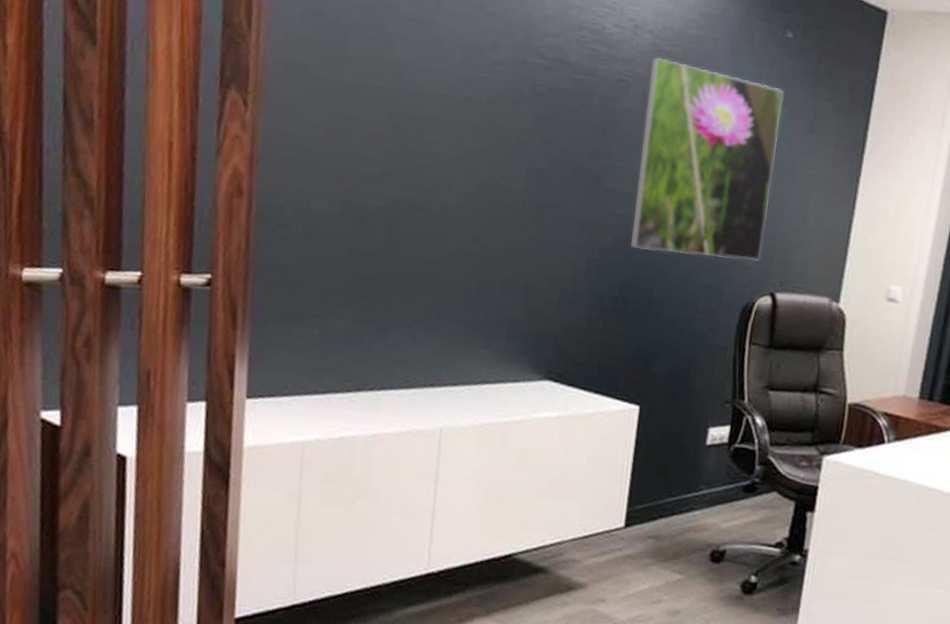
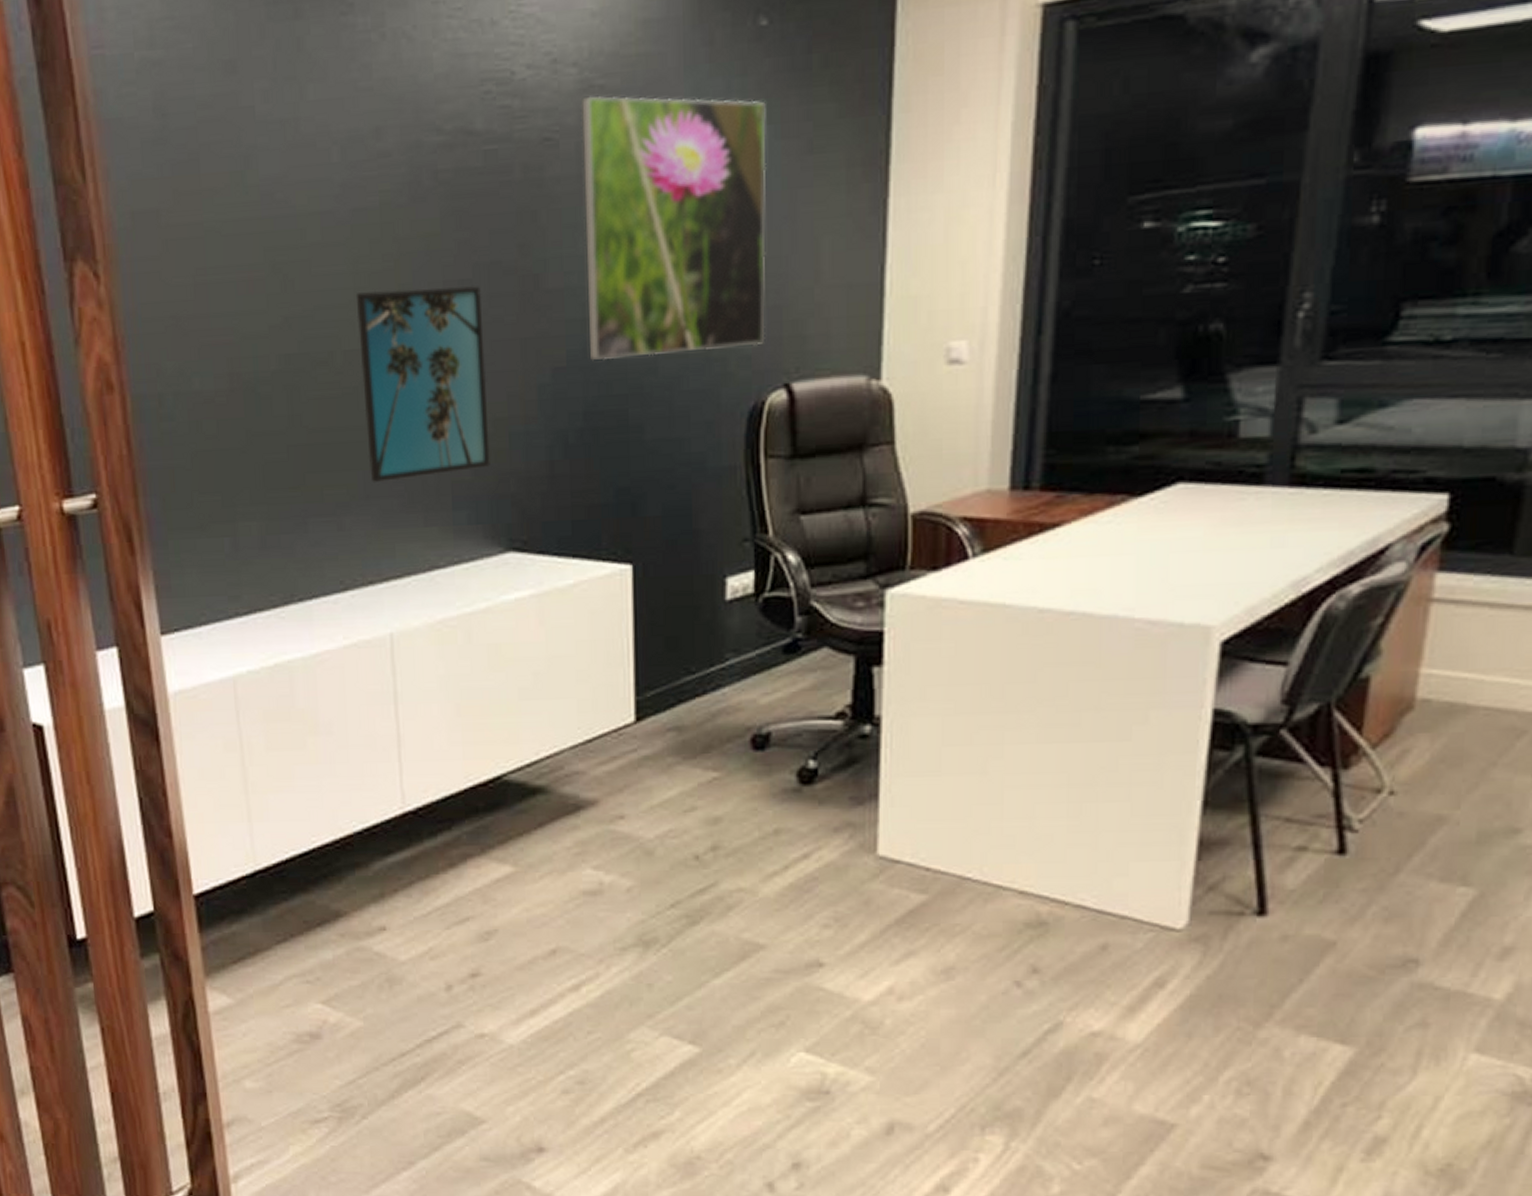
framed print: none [445,161,556,312] -> present [355,284,490,484]

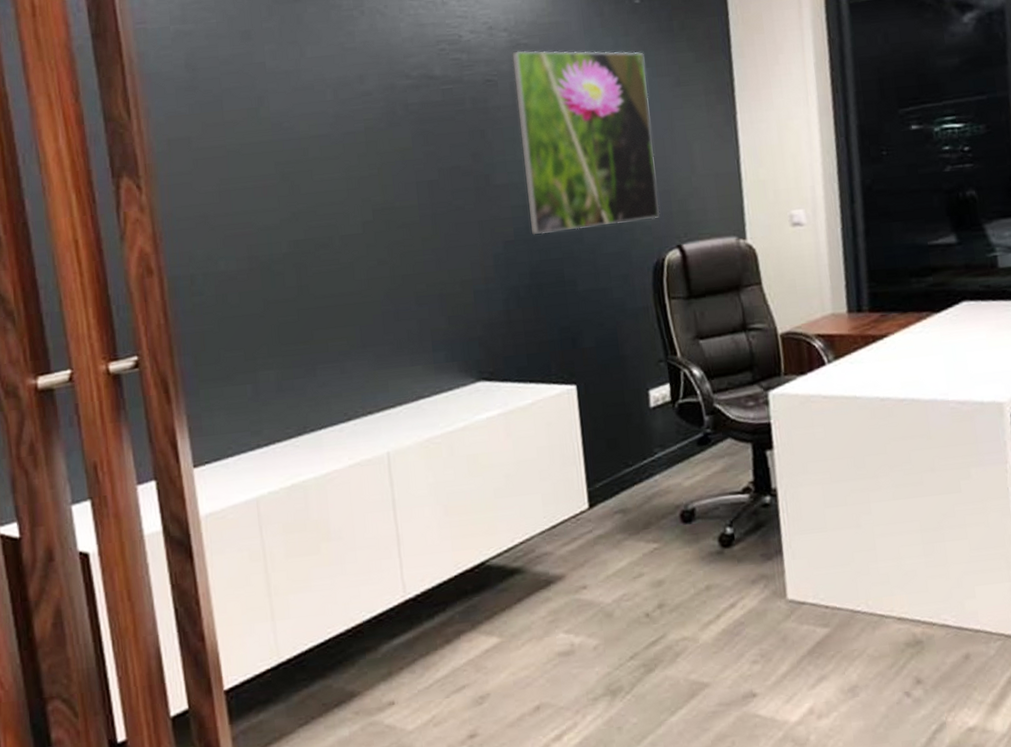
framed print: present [355,284,490,484] -> none [348,184,461,335]

